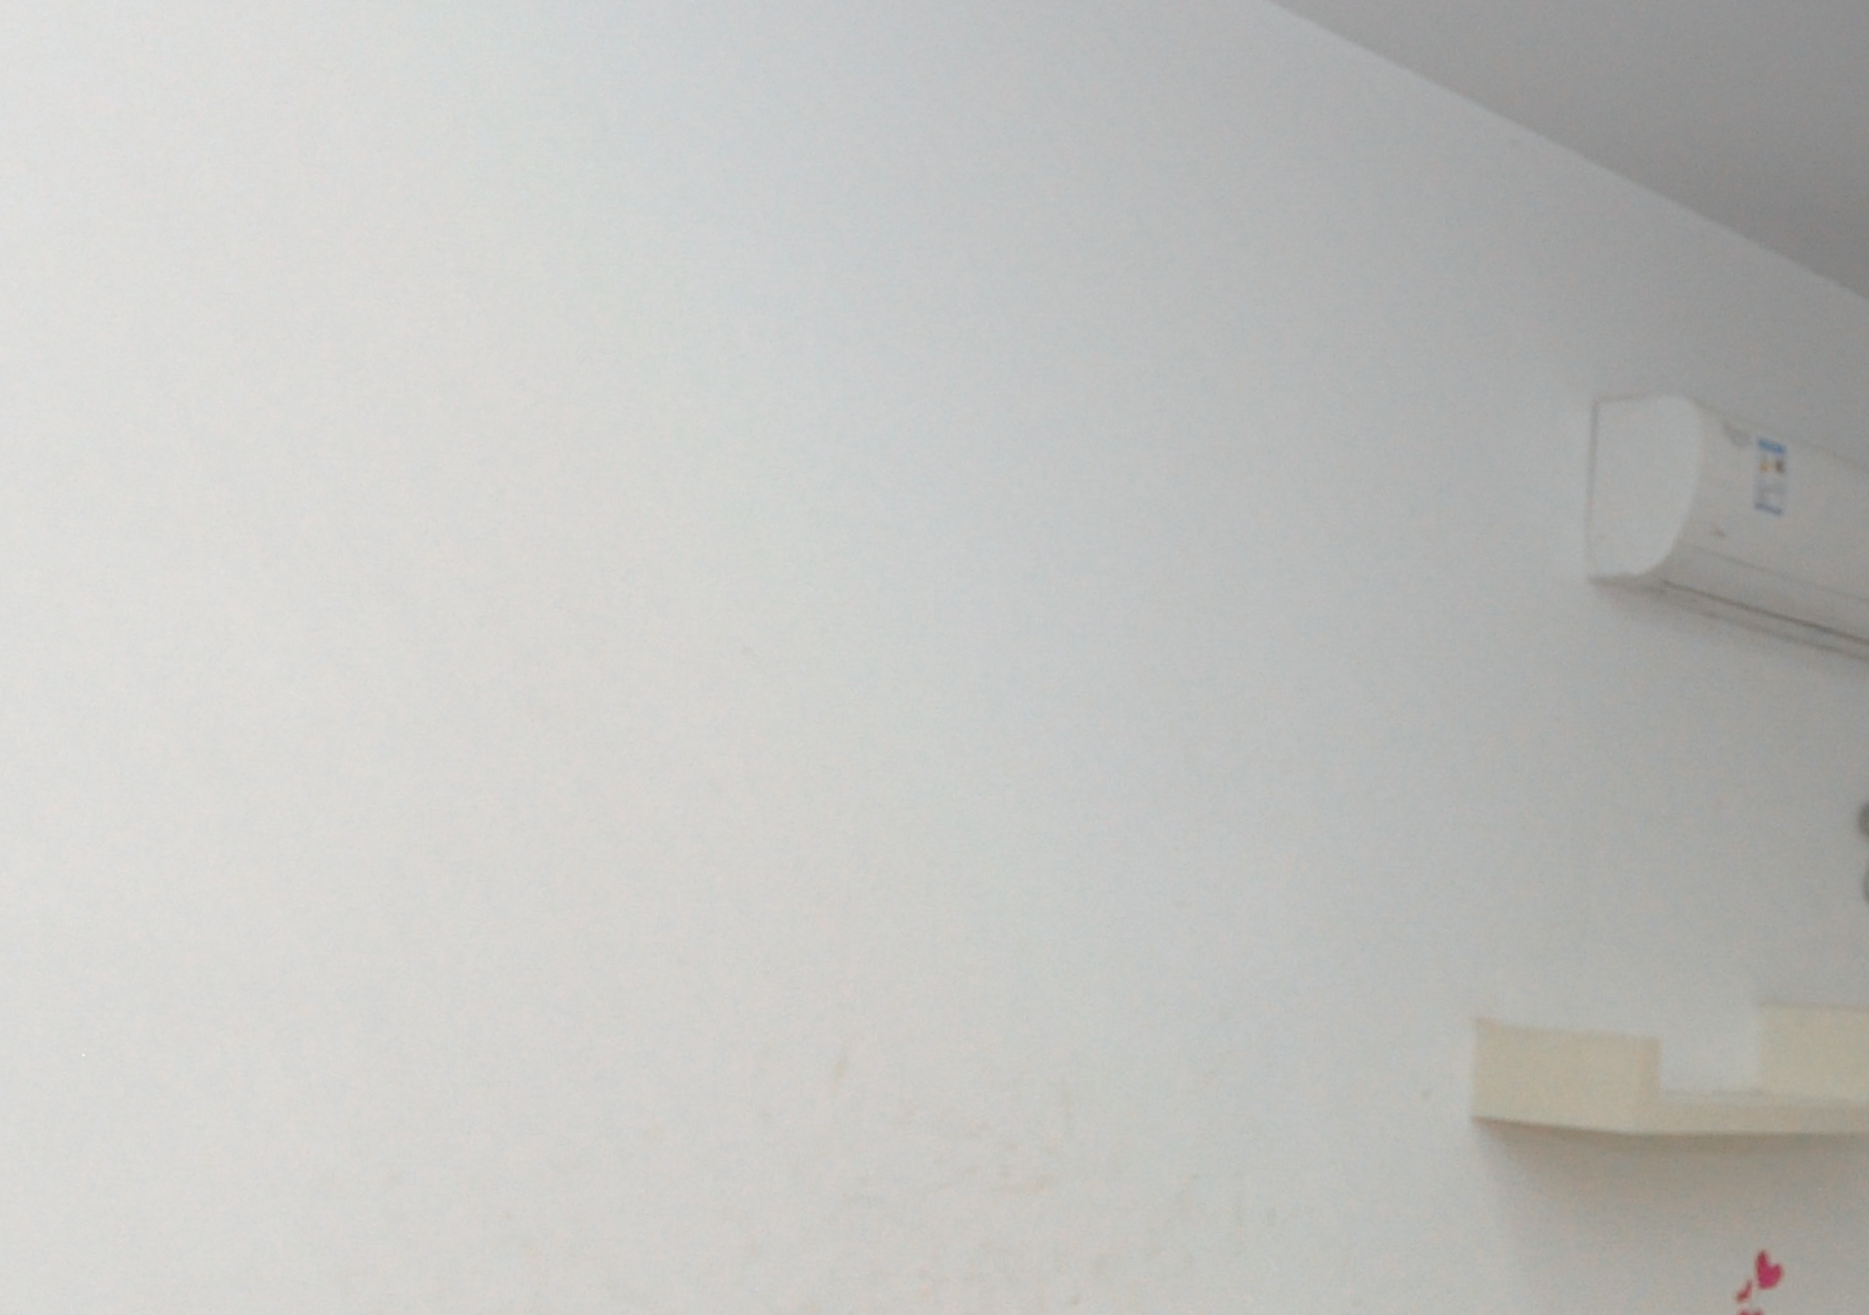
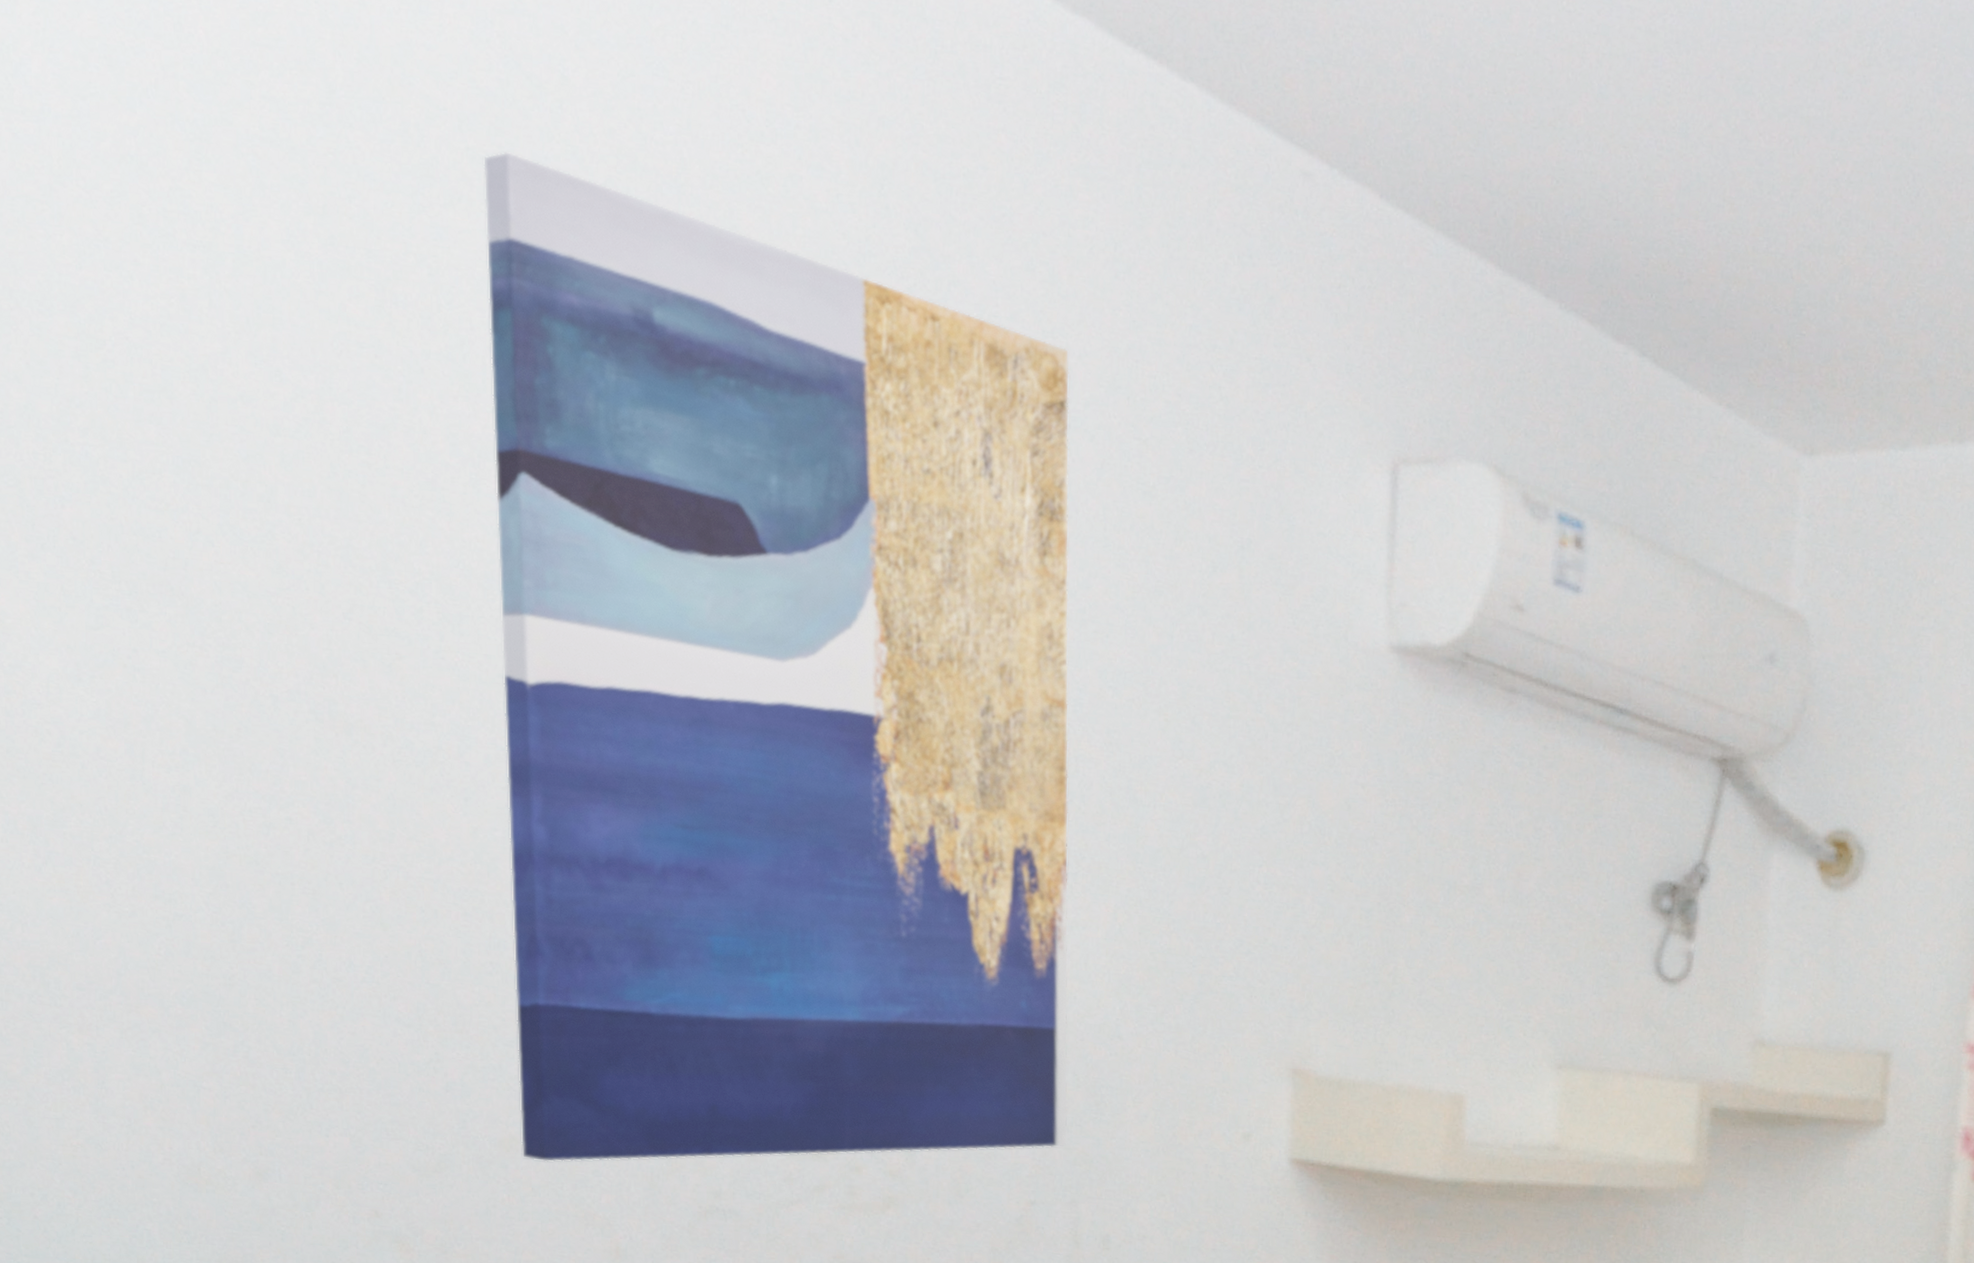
wall art: none [665,171,1279,1153] -> present [484,151,1070,1162]

